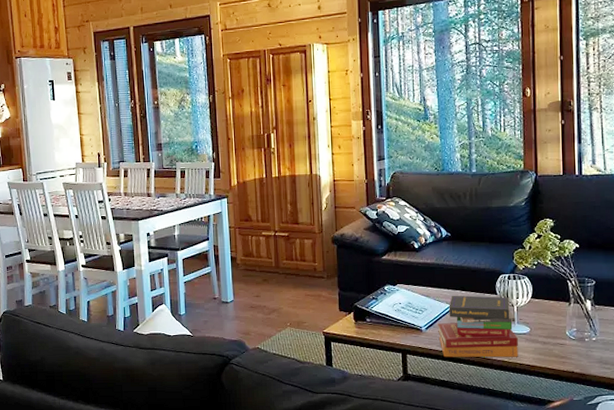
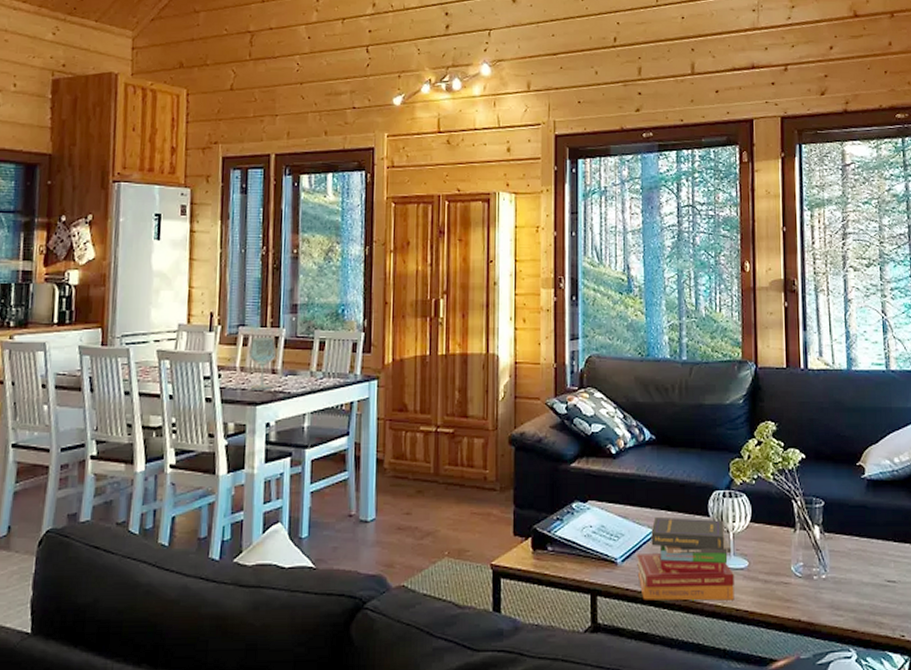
wine glass: none [128,170,150,209] -> present [248,338,277,390]

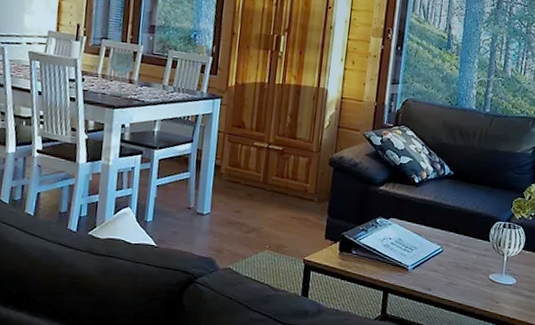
books: present [637,516,734,601] -> none [424,236,504,308]

